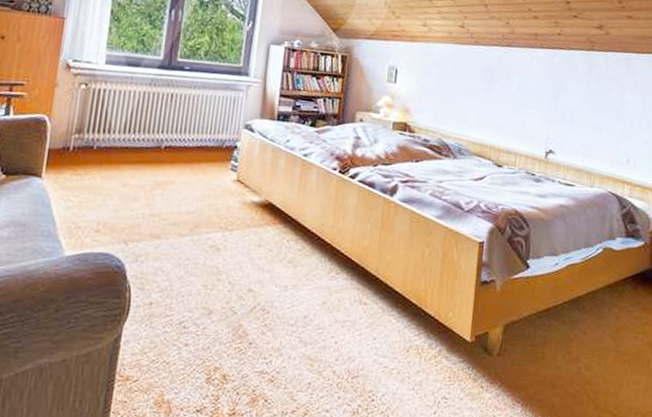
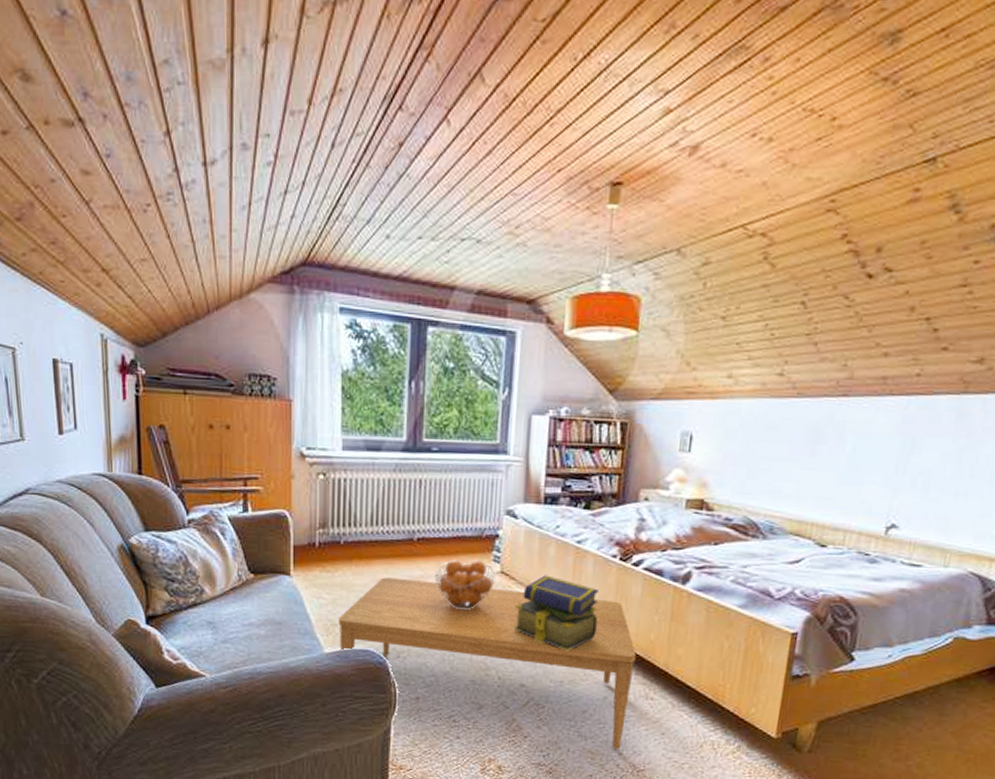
coffee table: none [80,182,352,355] -> present [338,577,637,750]
fruit basket: none [177,167,232,216] -> present [434,559,495,611]
stack of books: none [245,184,321,257] -> present [513,575,598,651]

